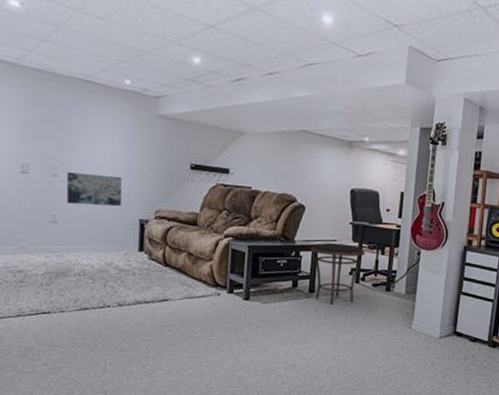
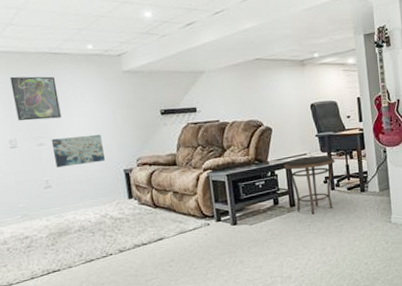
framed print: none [34,96,84,151] -> present [10,76,62,121]

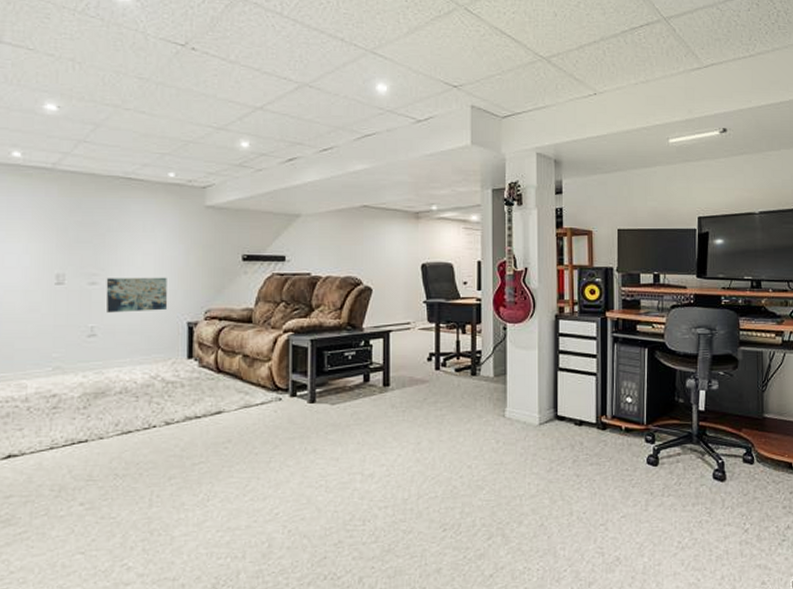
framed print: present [10,76,62,121] -> none [70,200,125,254]
side table: present [283,155,336,215] -> none [381,326,444,399]

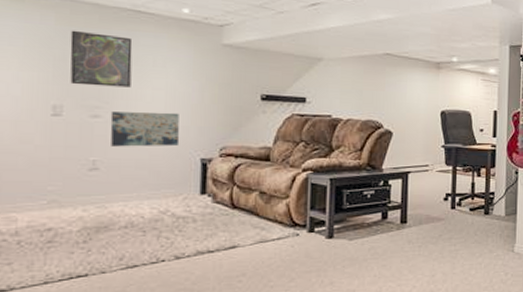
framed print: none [70,200,125,254] -> present [70,30,133,88]

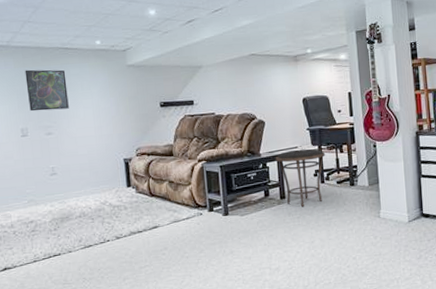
wall art: present [110,111,180,147] -> none [58,124,108,156]
side table: none [400,168,460,235] -> present [275,148,326,207]

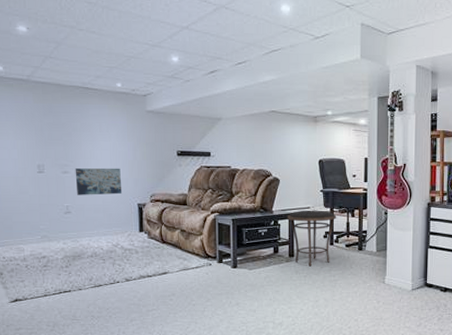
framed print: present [25,69,69,112] -> none [44,106,86,149]
wall art: none [58,124,108,156] -> present [75,168,122,195]

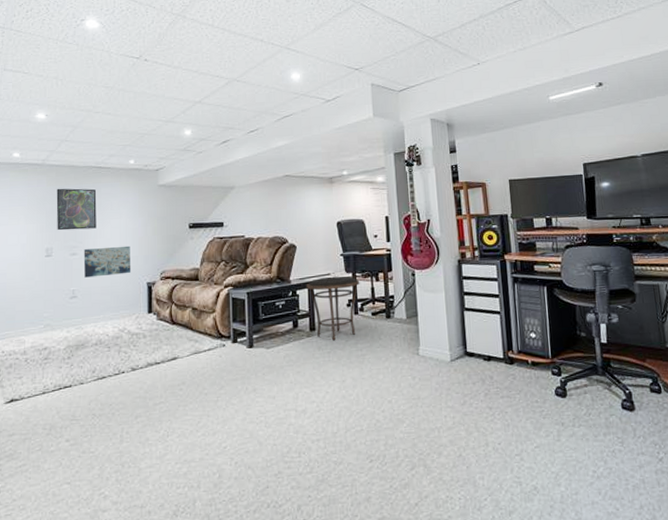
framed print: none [44,106,86,149] -> present [56,188,97,231]

